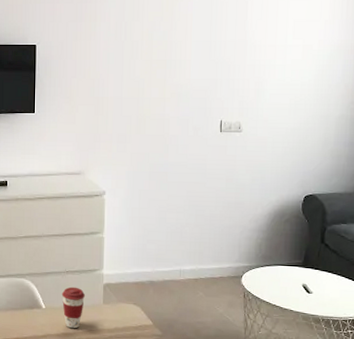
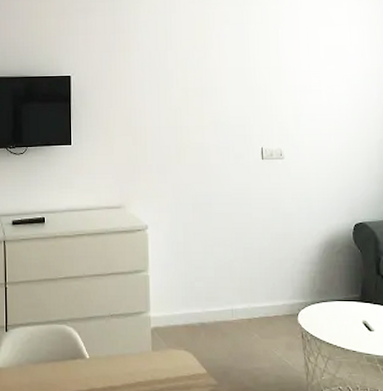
coffee cup: present [61,286,86,329] -> none [106,332,133,381]

